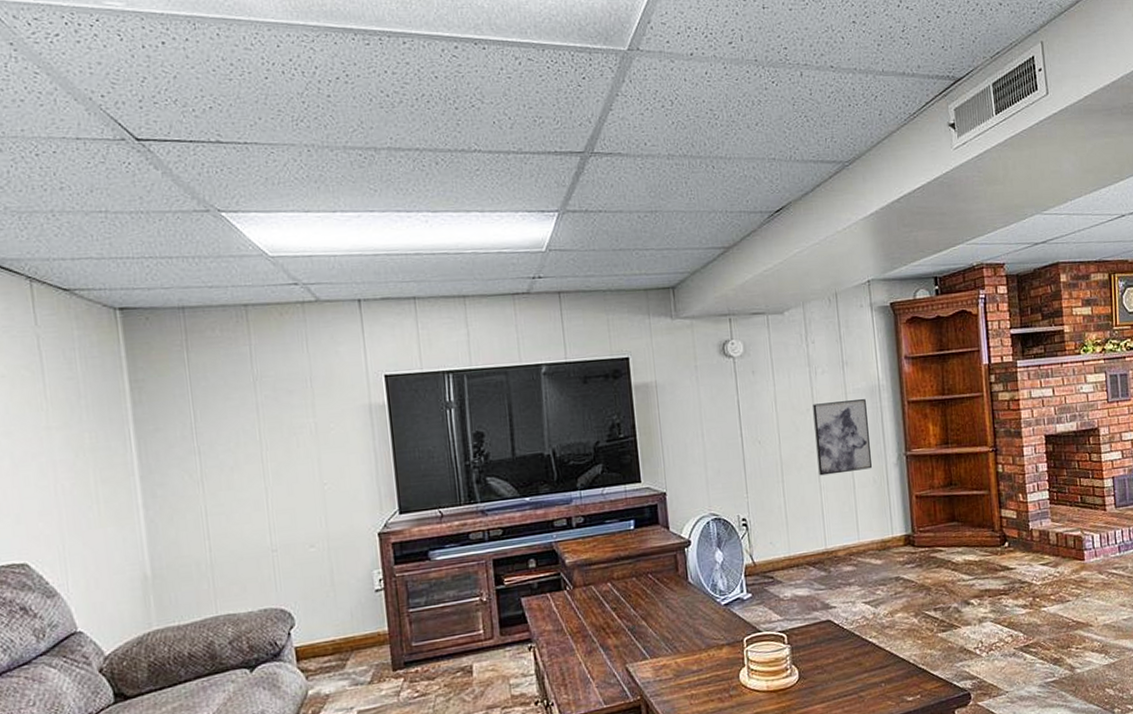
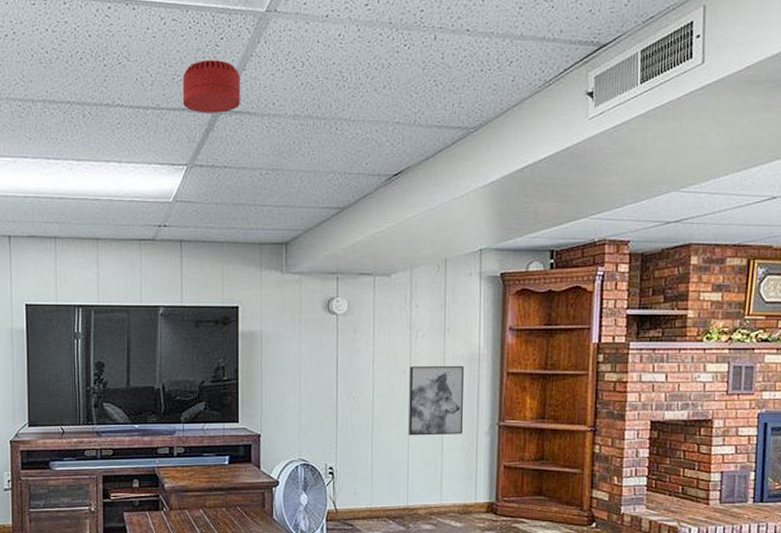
smoke detector: none [544,100,611,156] -> present [182,60,241,113]

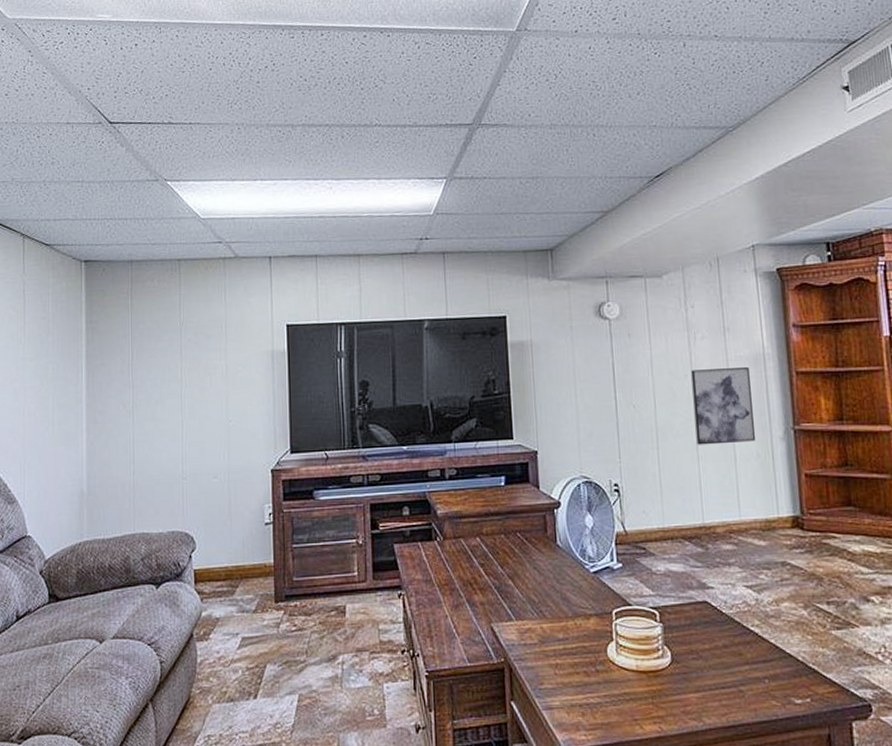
smoke detector: present [182,60,241,113] -> none [438,77,497,128]

